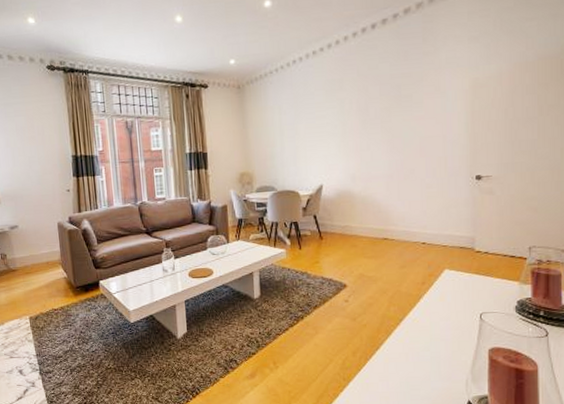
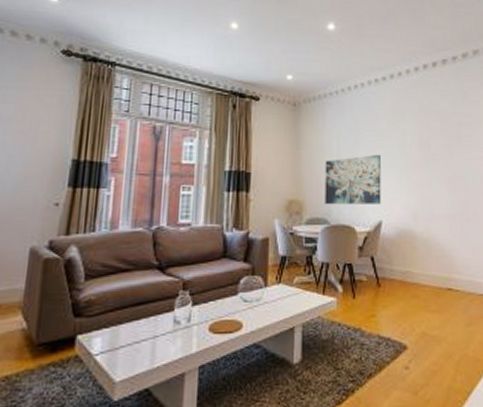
wall art: none [269,124,322,175] -> present [325,154,382,205]

